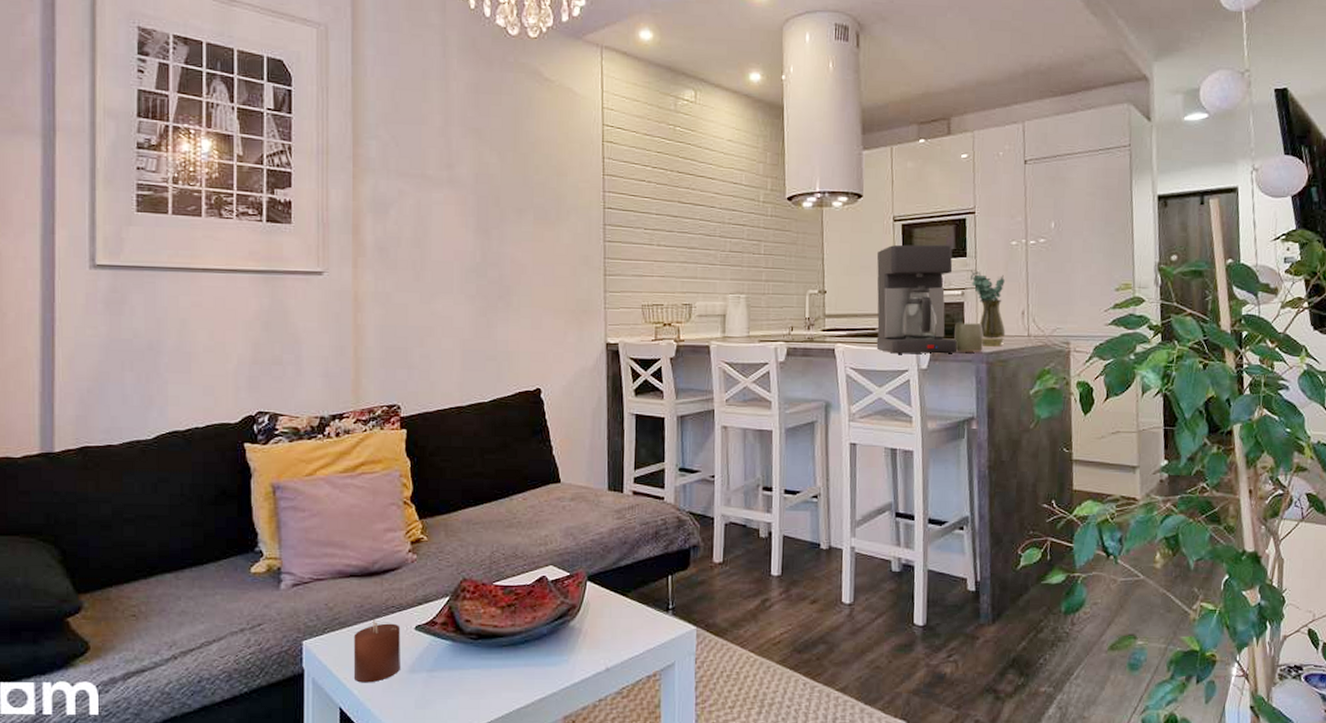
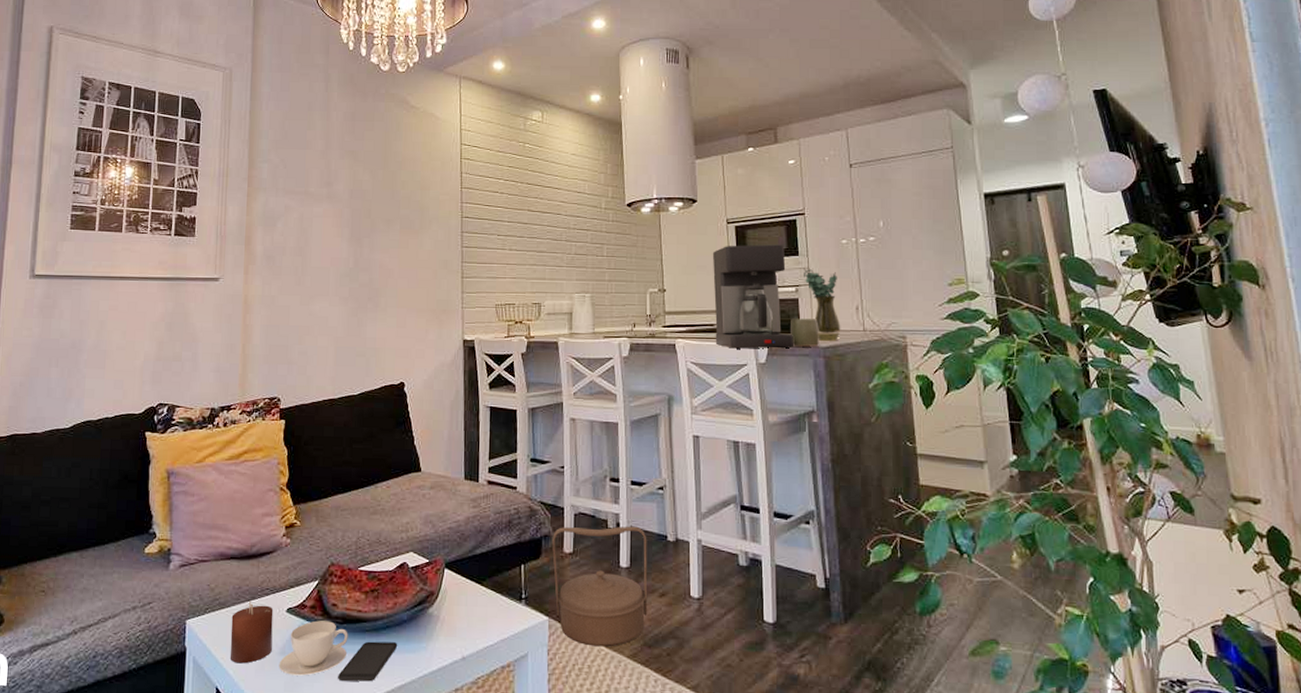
teacup: none [408,637,484,693] -> present [279,620,348,676]
mobile phone: none [473,656,538,697] -> present [338,641,398,682]
basket: none [700,535,800,654] -> present [551,526,648,647]

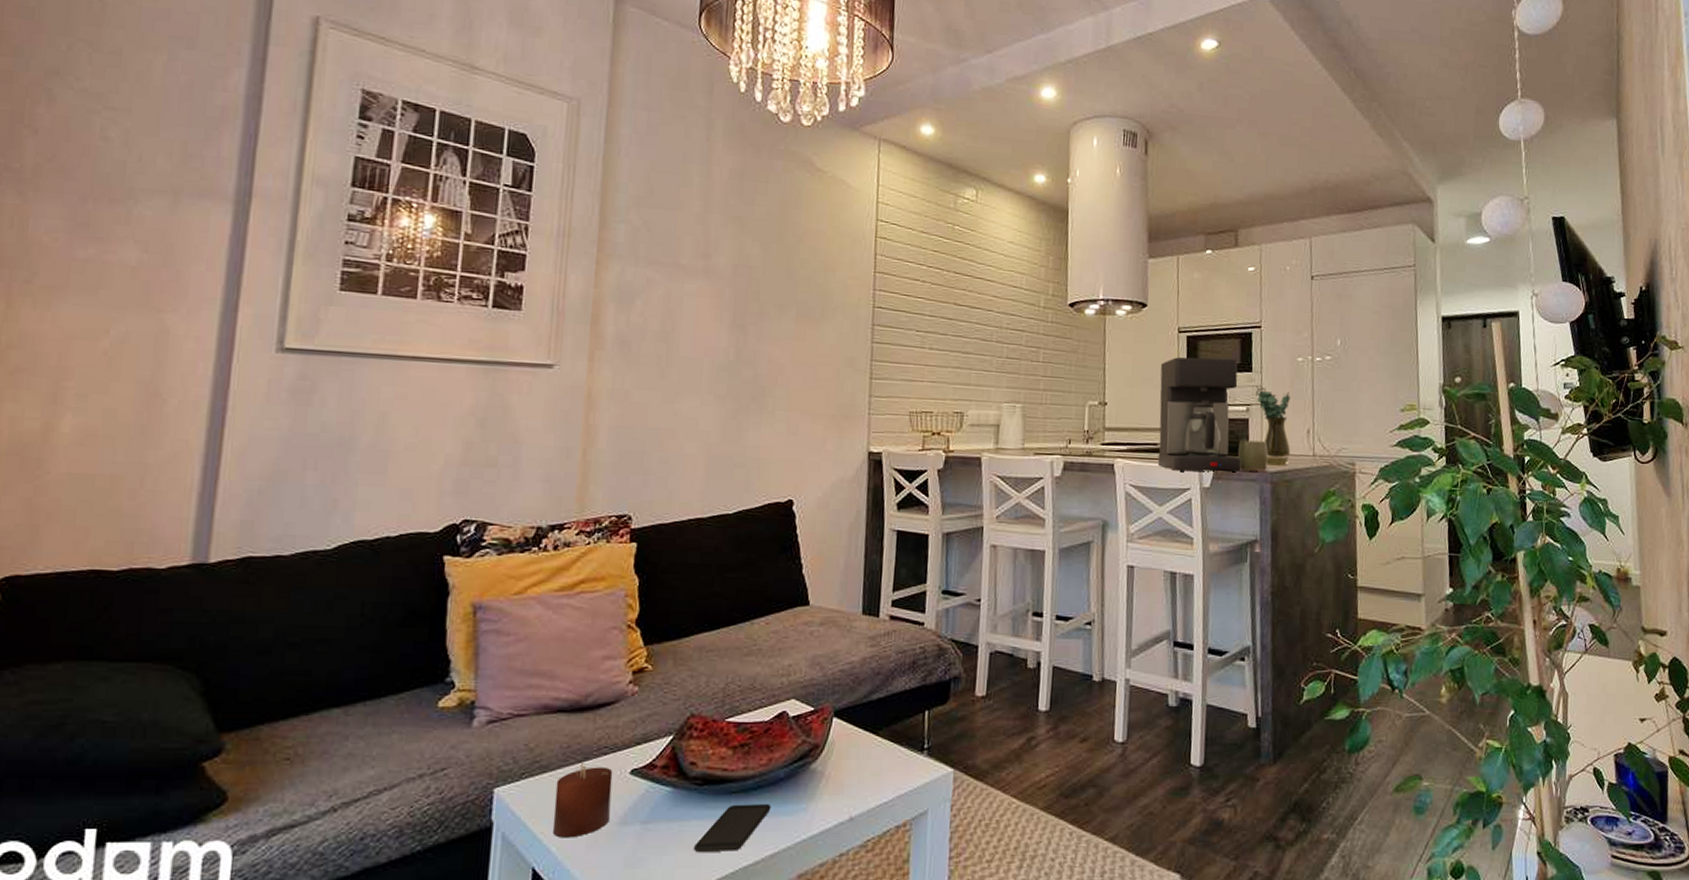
teacup: present [279,620,348,676] -> none [617,783,710,849]
basket: present [551,526,648,647] -> none [962,665,1071,799]

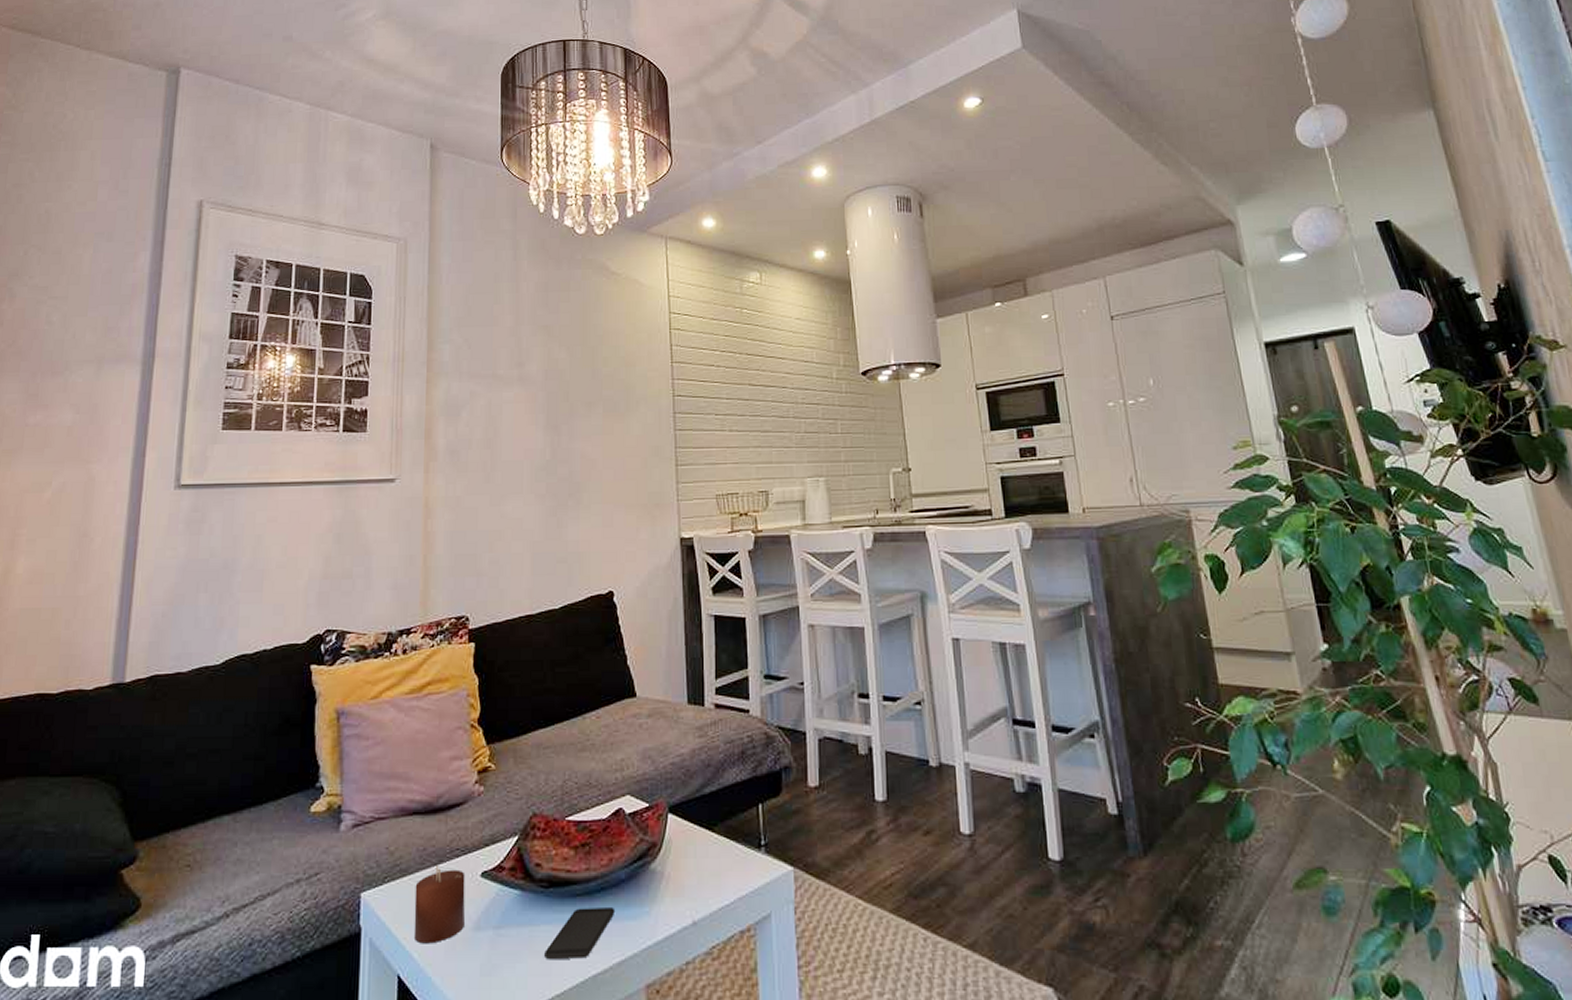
coffee maker: present [1157,357,1241,473] -> none [961,411,1061,534]
mug: present [1238,440,1268,472] -> none [1056,495,1091,528]
vase: present [1255,385,1291,467] -> none [1065,436,1115,521]

